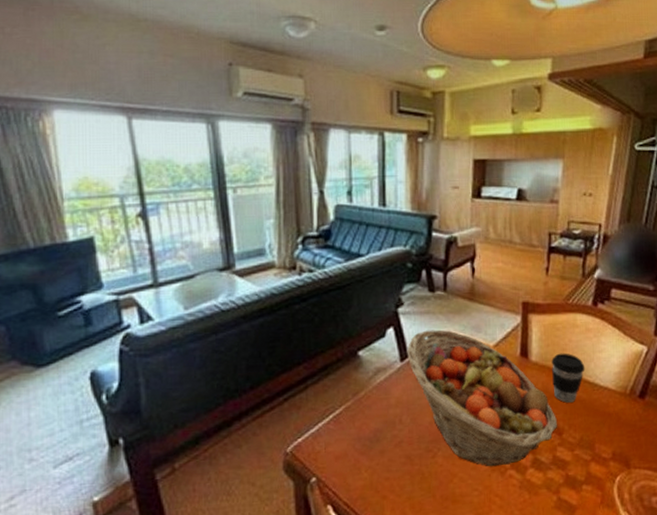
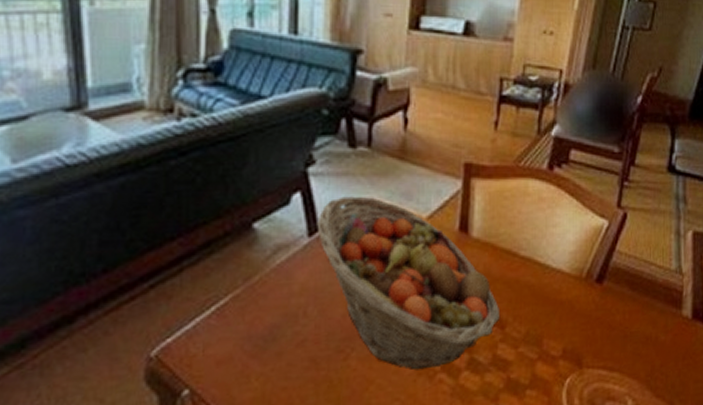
coffee cup: present [551,353,585,403] -> none [496,227,536,289]

